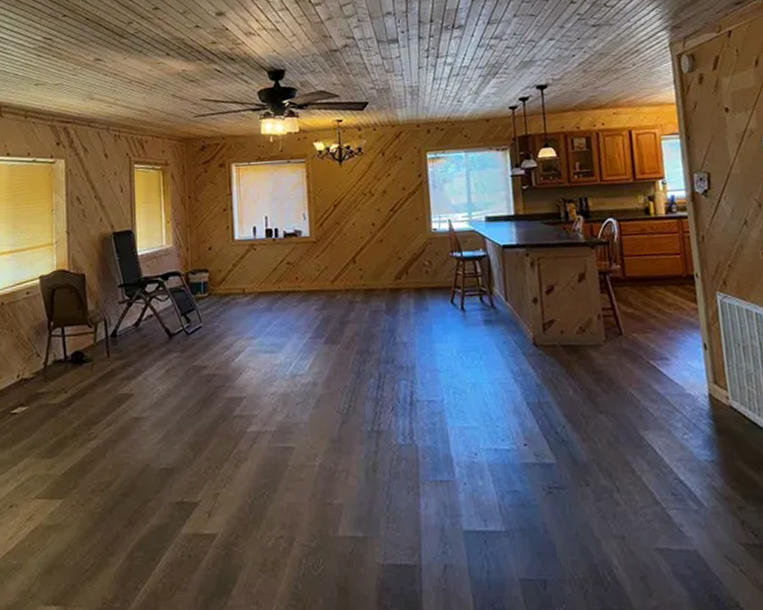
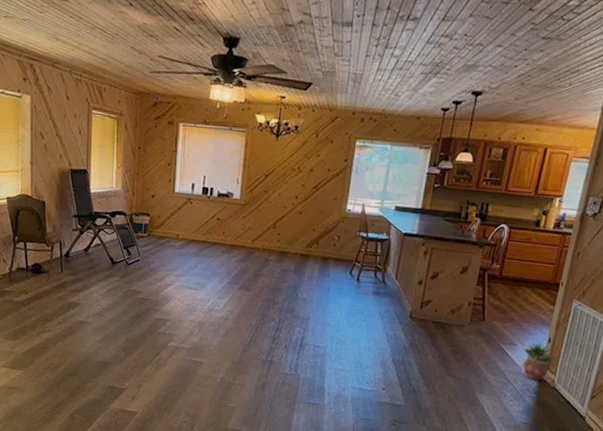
potted plant: none [678,351,723,400] -> present [521,343,558,380]

